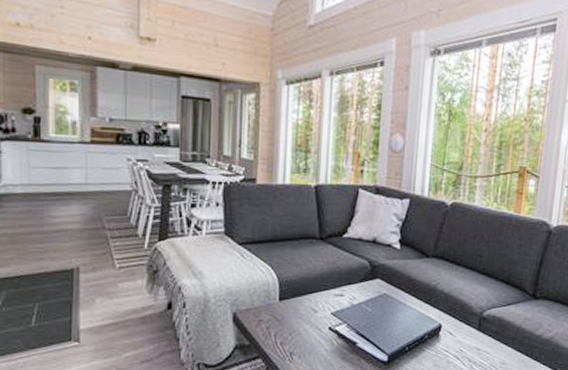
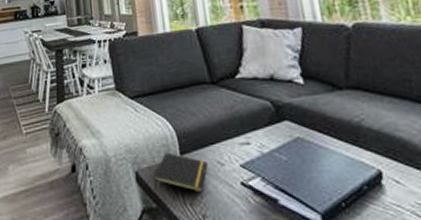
notepad: none [249,297,303,334] -> present [152,152,208,193]

